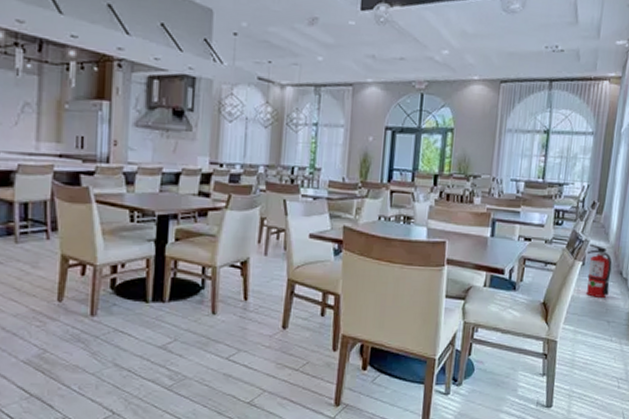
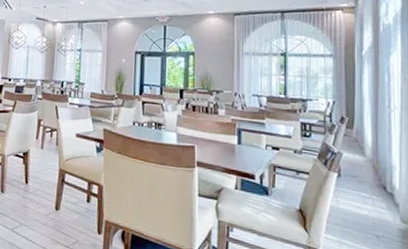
fire extinguisher: present [587,243,613,298] -> none [342,156,373,211]

